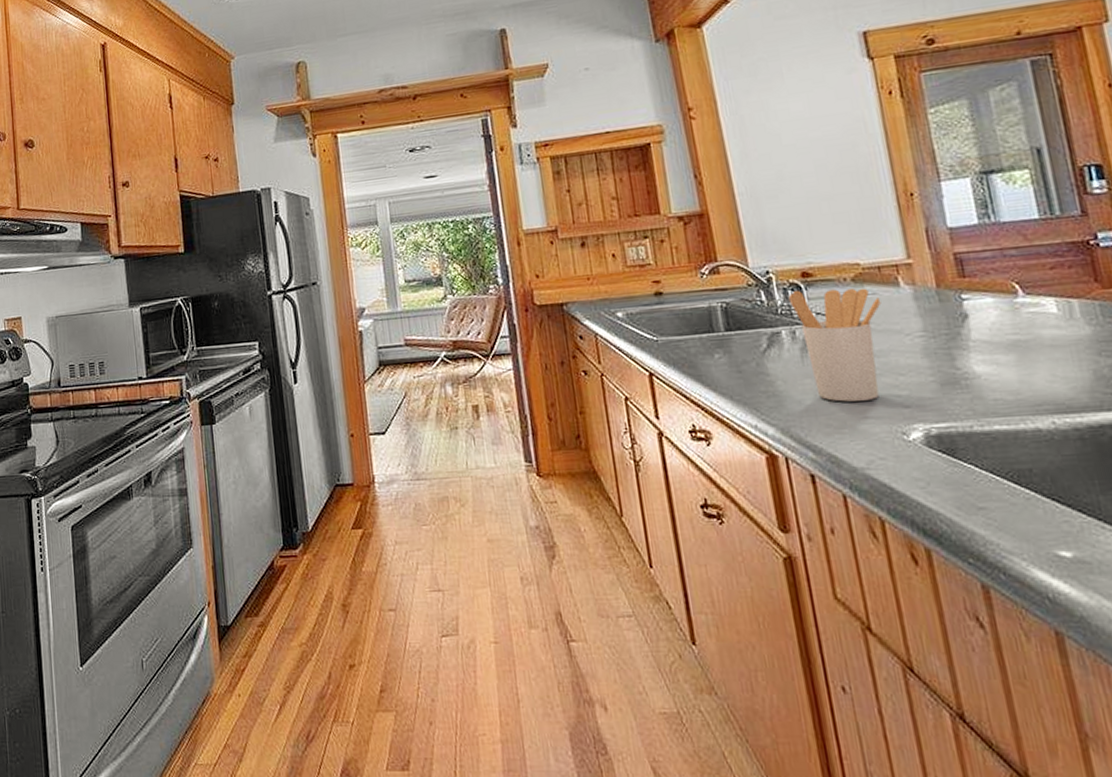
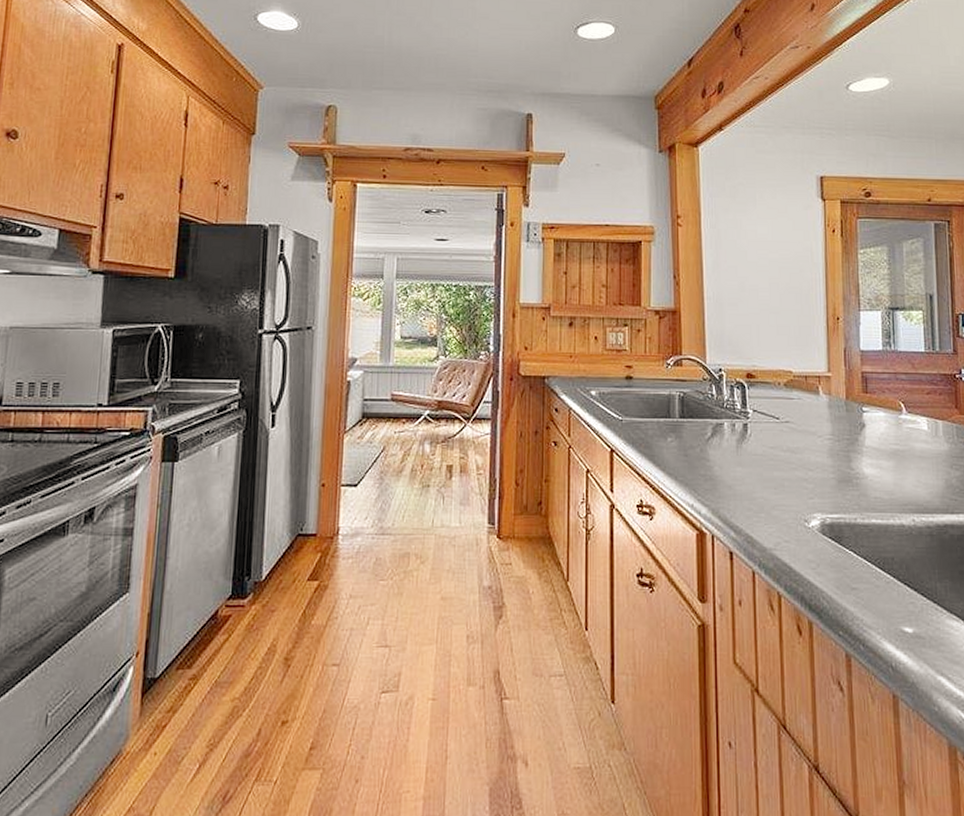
utensil holder: present [788,288,881,402] -> none [733,388,804,490]

